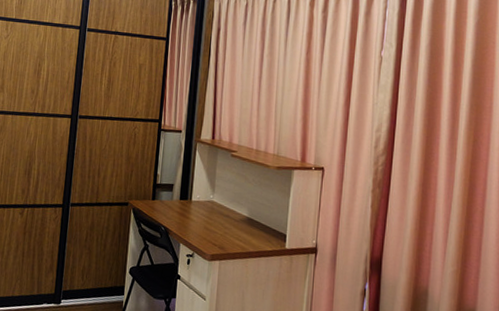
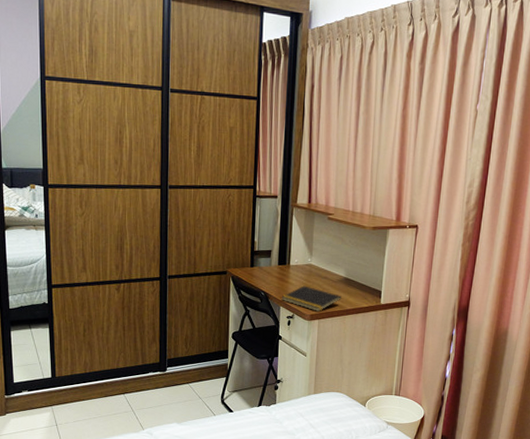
notepad: none [181,223,244,252] -> present [281,285,342,312]

